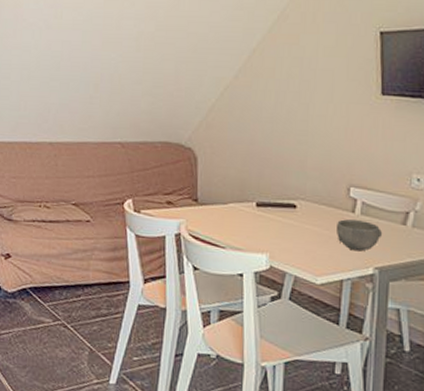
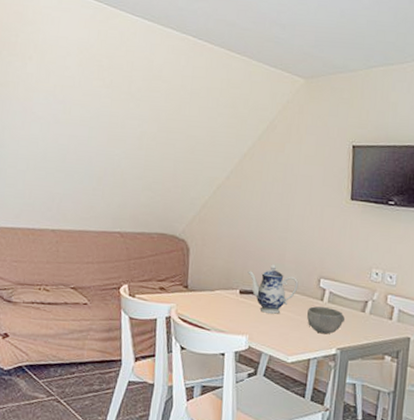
teapot: none [264,172,324,229] -> present [248,264,299,314]

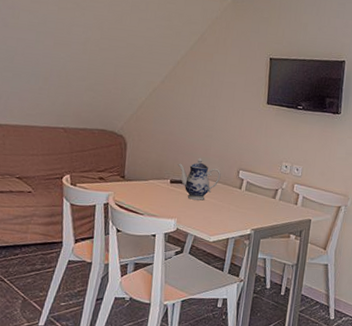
bowl: present [307,306,345,334] -> none [227,194,259,217]

